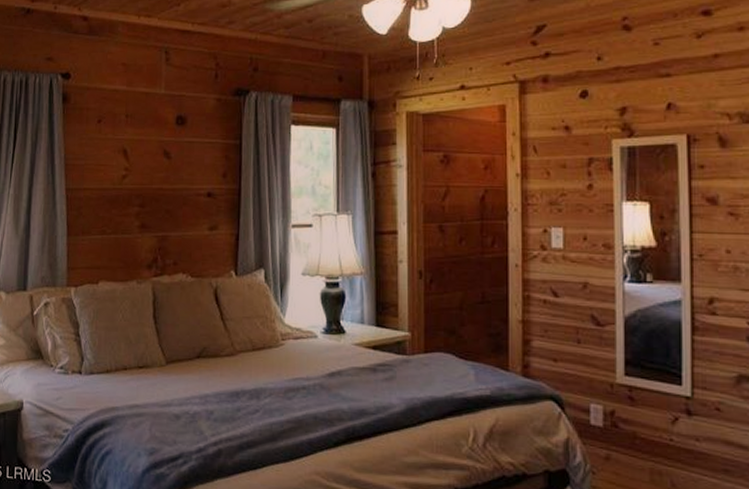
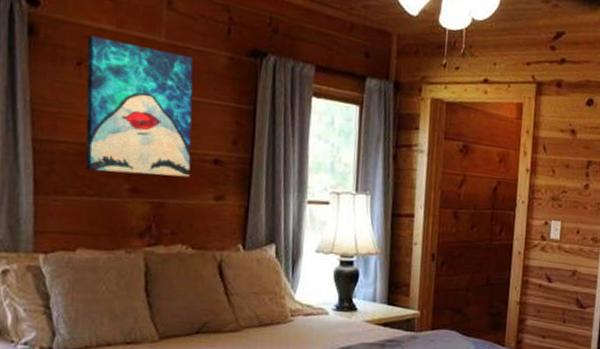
wall art: none [105,97,188,212] -> present [85,36,194,177]

